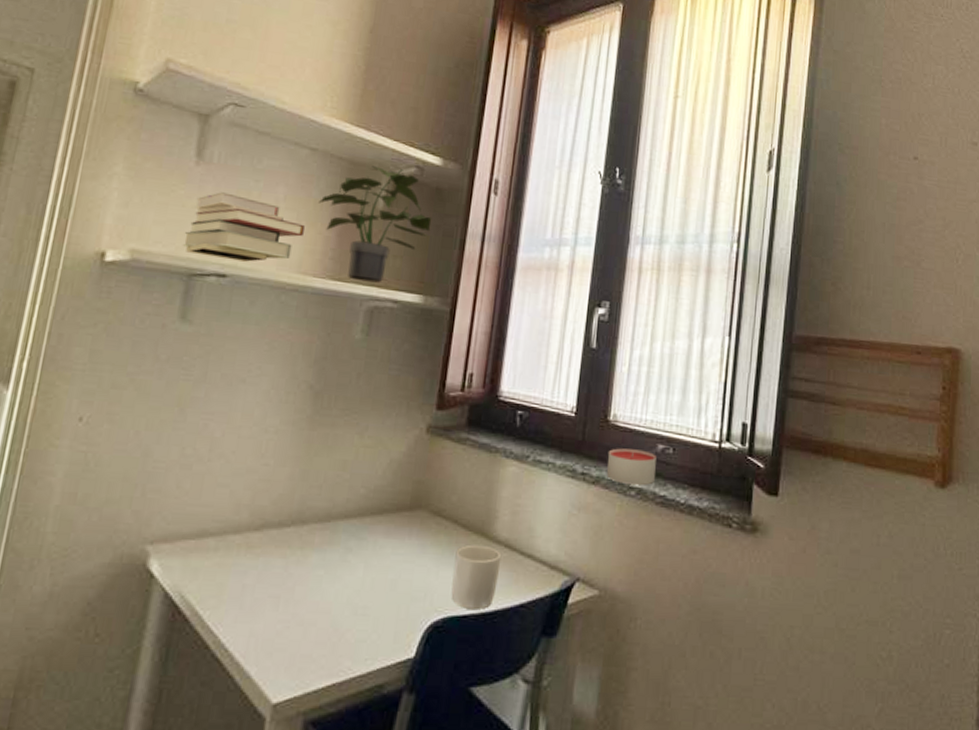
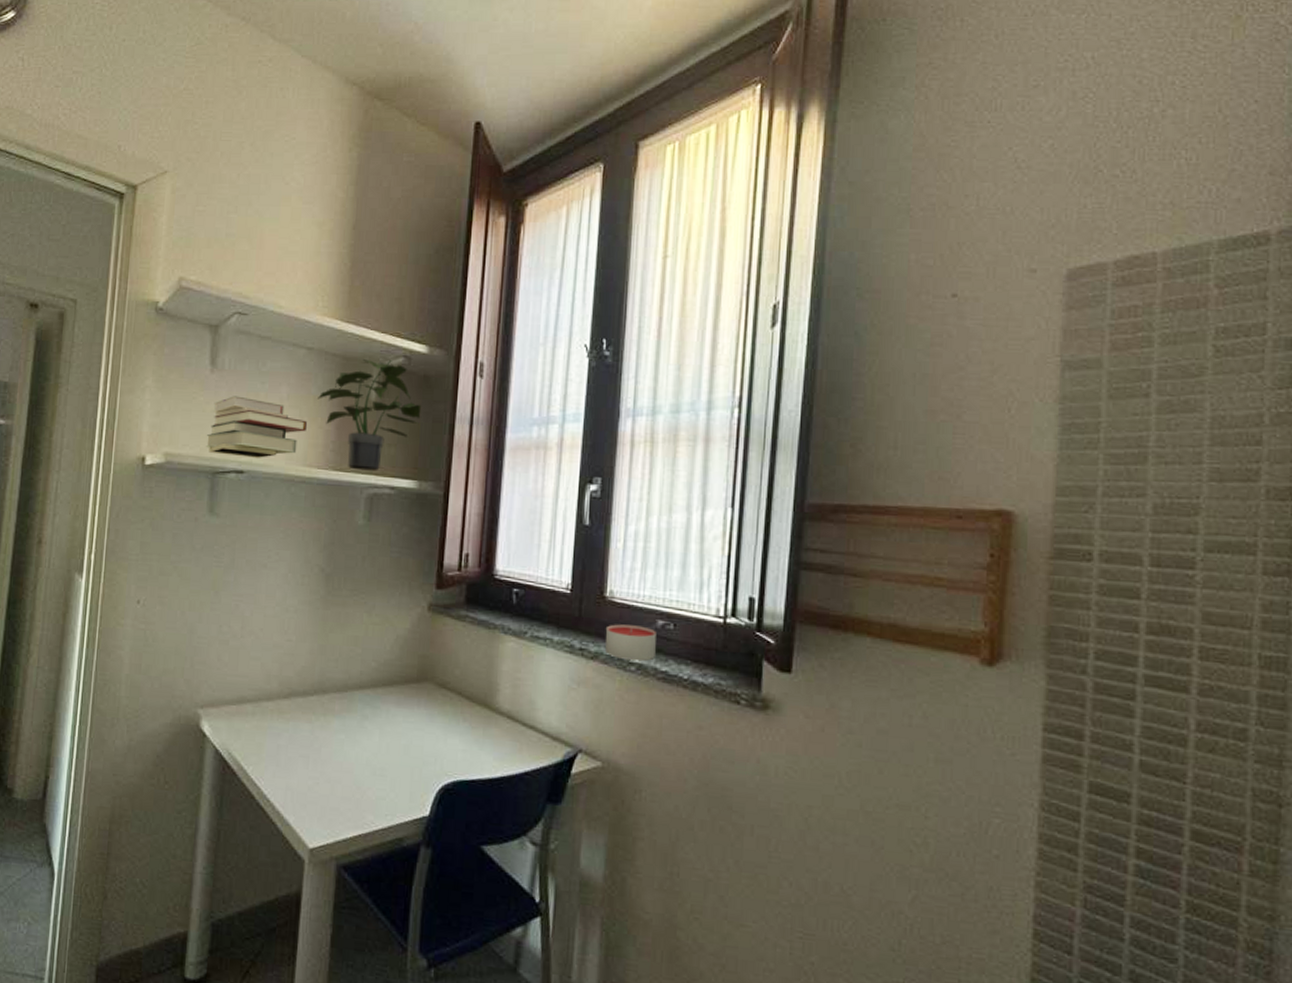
mug: present [451,544,502,609] -> none [459,715,505,775]

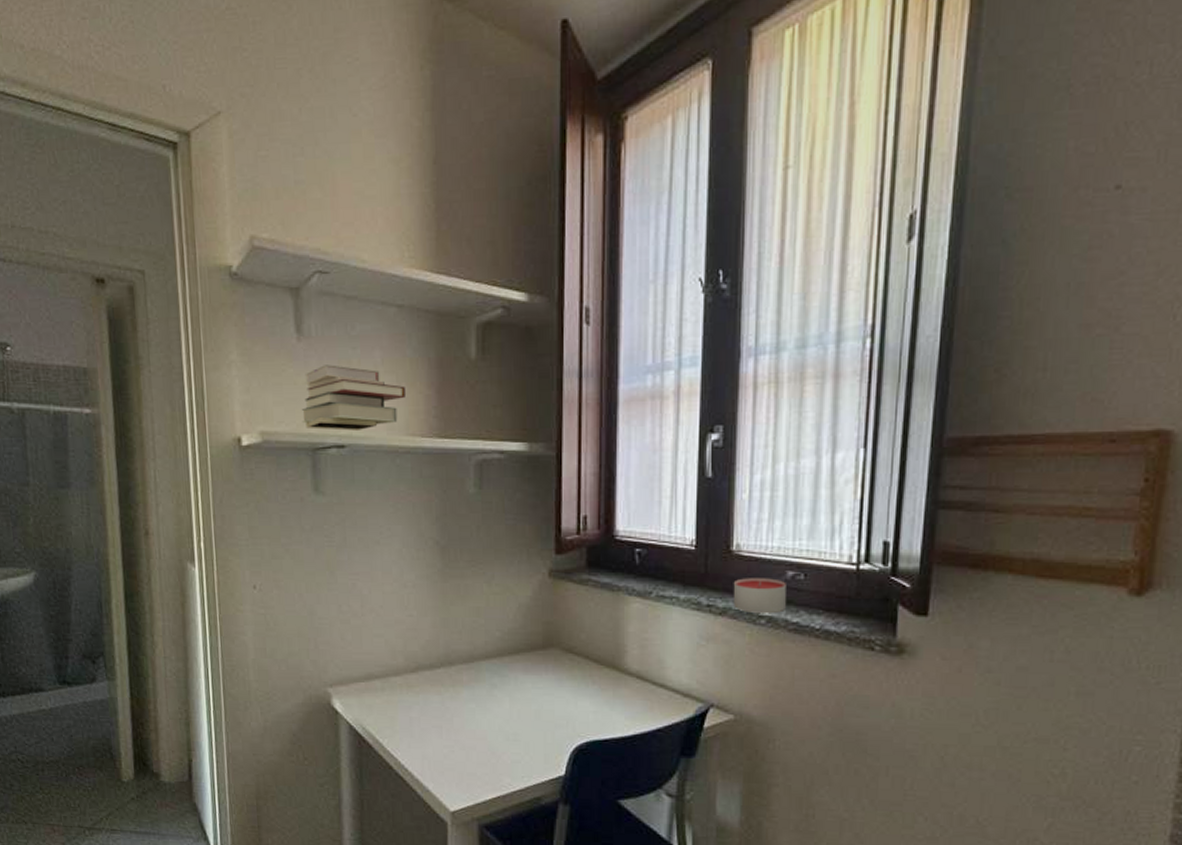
potted plant: present [318,359,422,471] -> none [414,313,526,436]

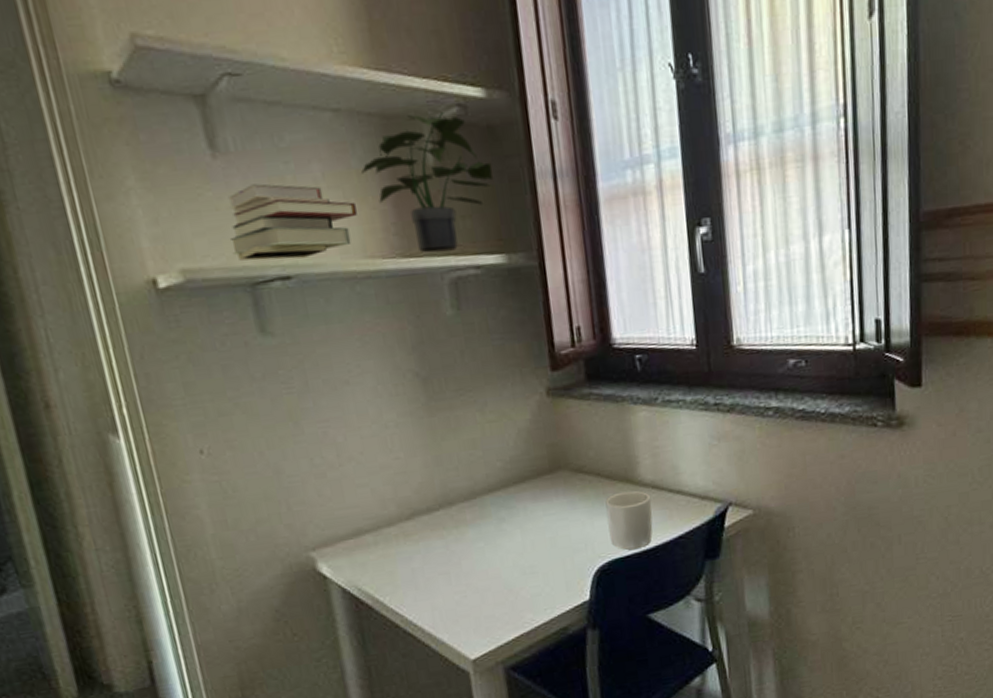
potted plant: none [414,313,526,436] -> present [361,112,494,253]
mug: none [591,677,635,734] -> present [605,490,653,550]
candle: present [733,578,786,614] -> none [737,368,791,407]

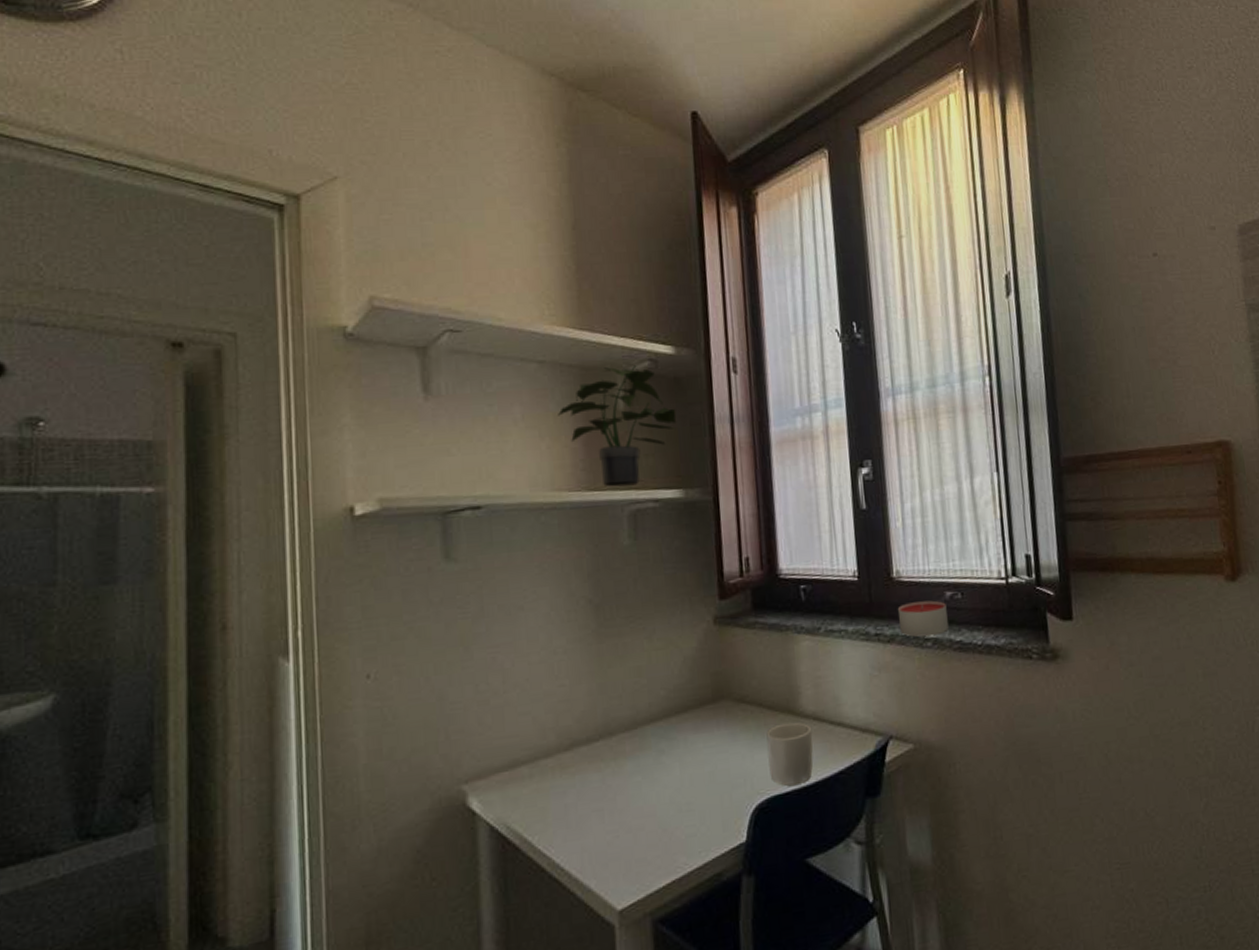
books: present [229,183,357,261] -> none [429,423,549,492]
candle: none [737,368,791,407] -> present [897,600,949,638]

